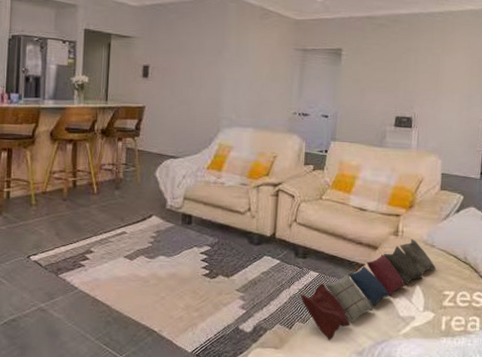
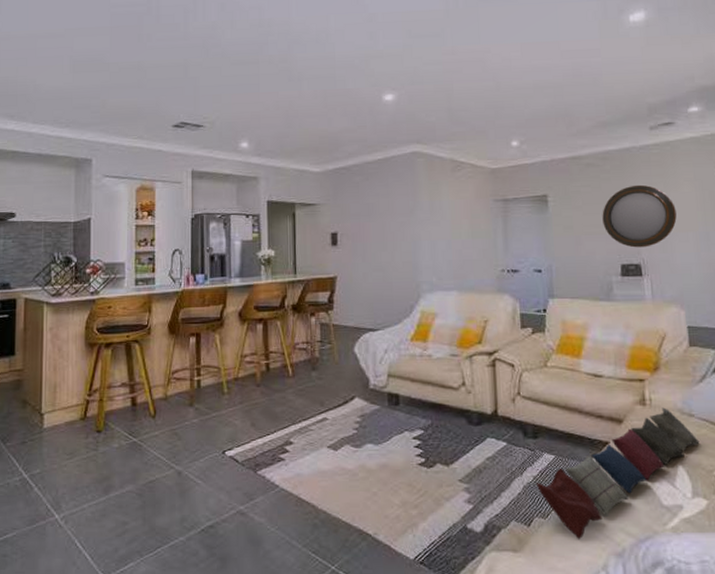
home mirror: none [385,47,448,104] -> present [602,184,677,248]

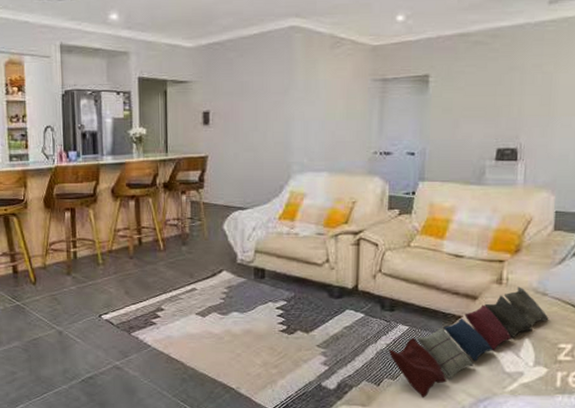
home mirror: present [602,184,677,248] -> none [483,65,563,132]

